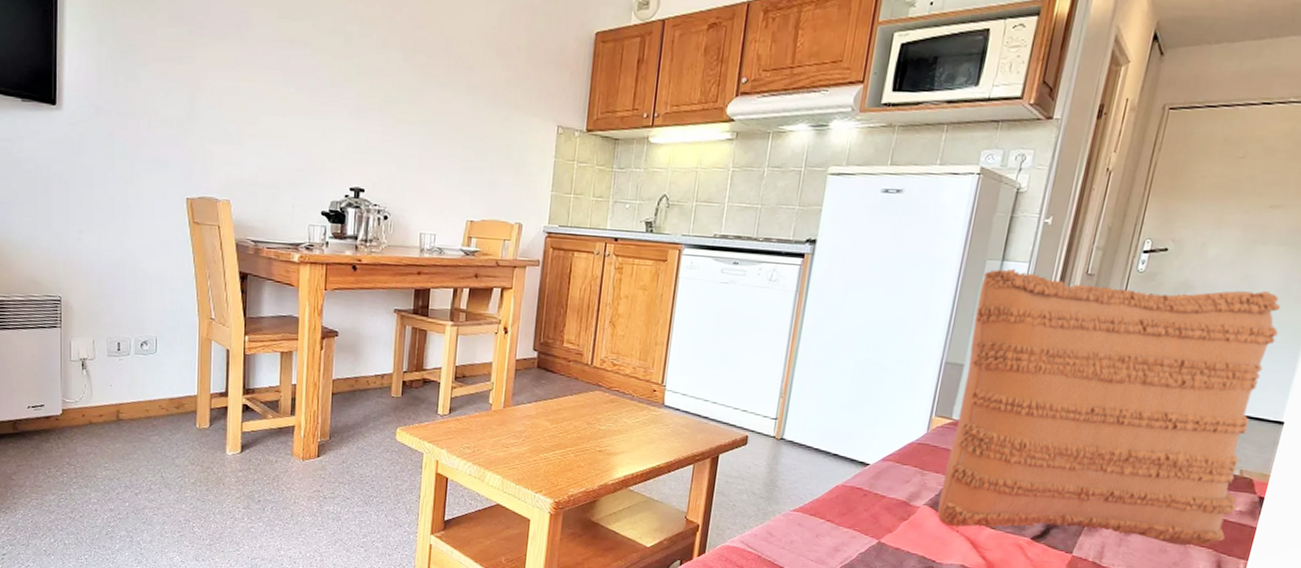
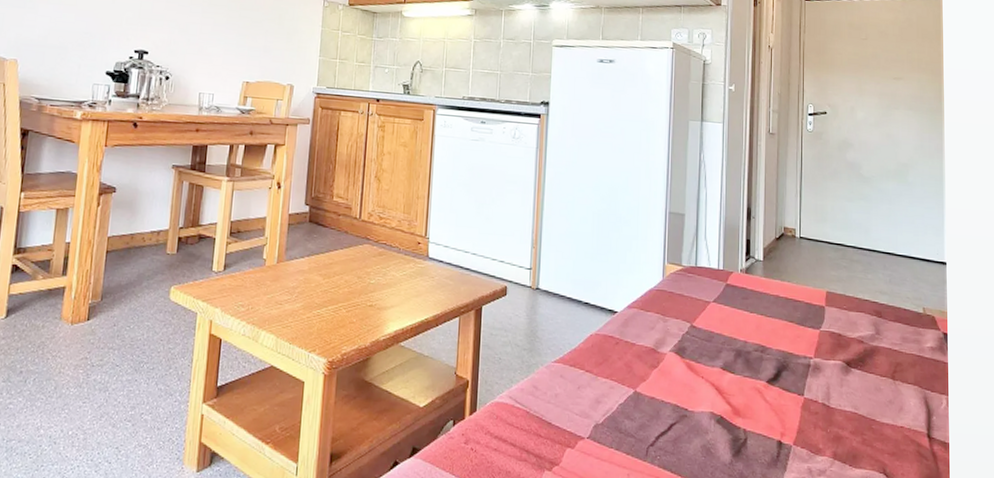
pillow: present [937,268,1281,546] -> none [682,128,928,384]

